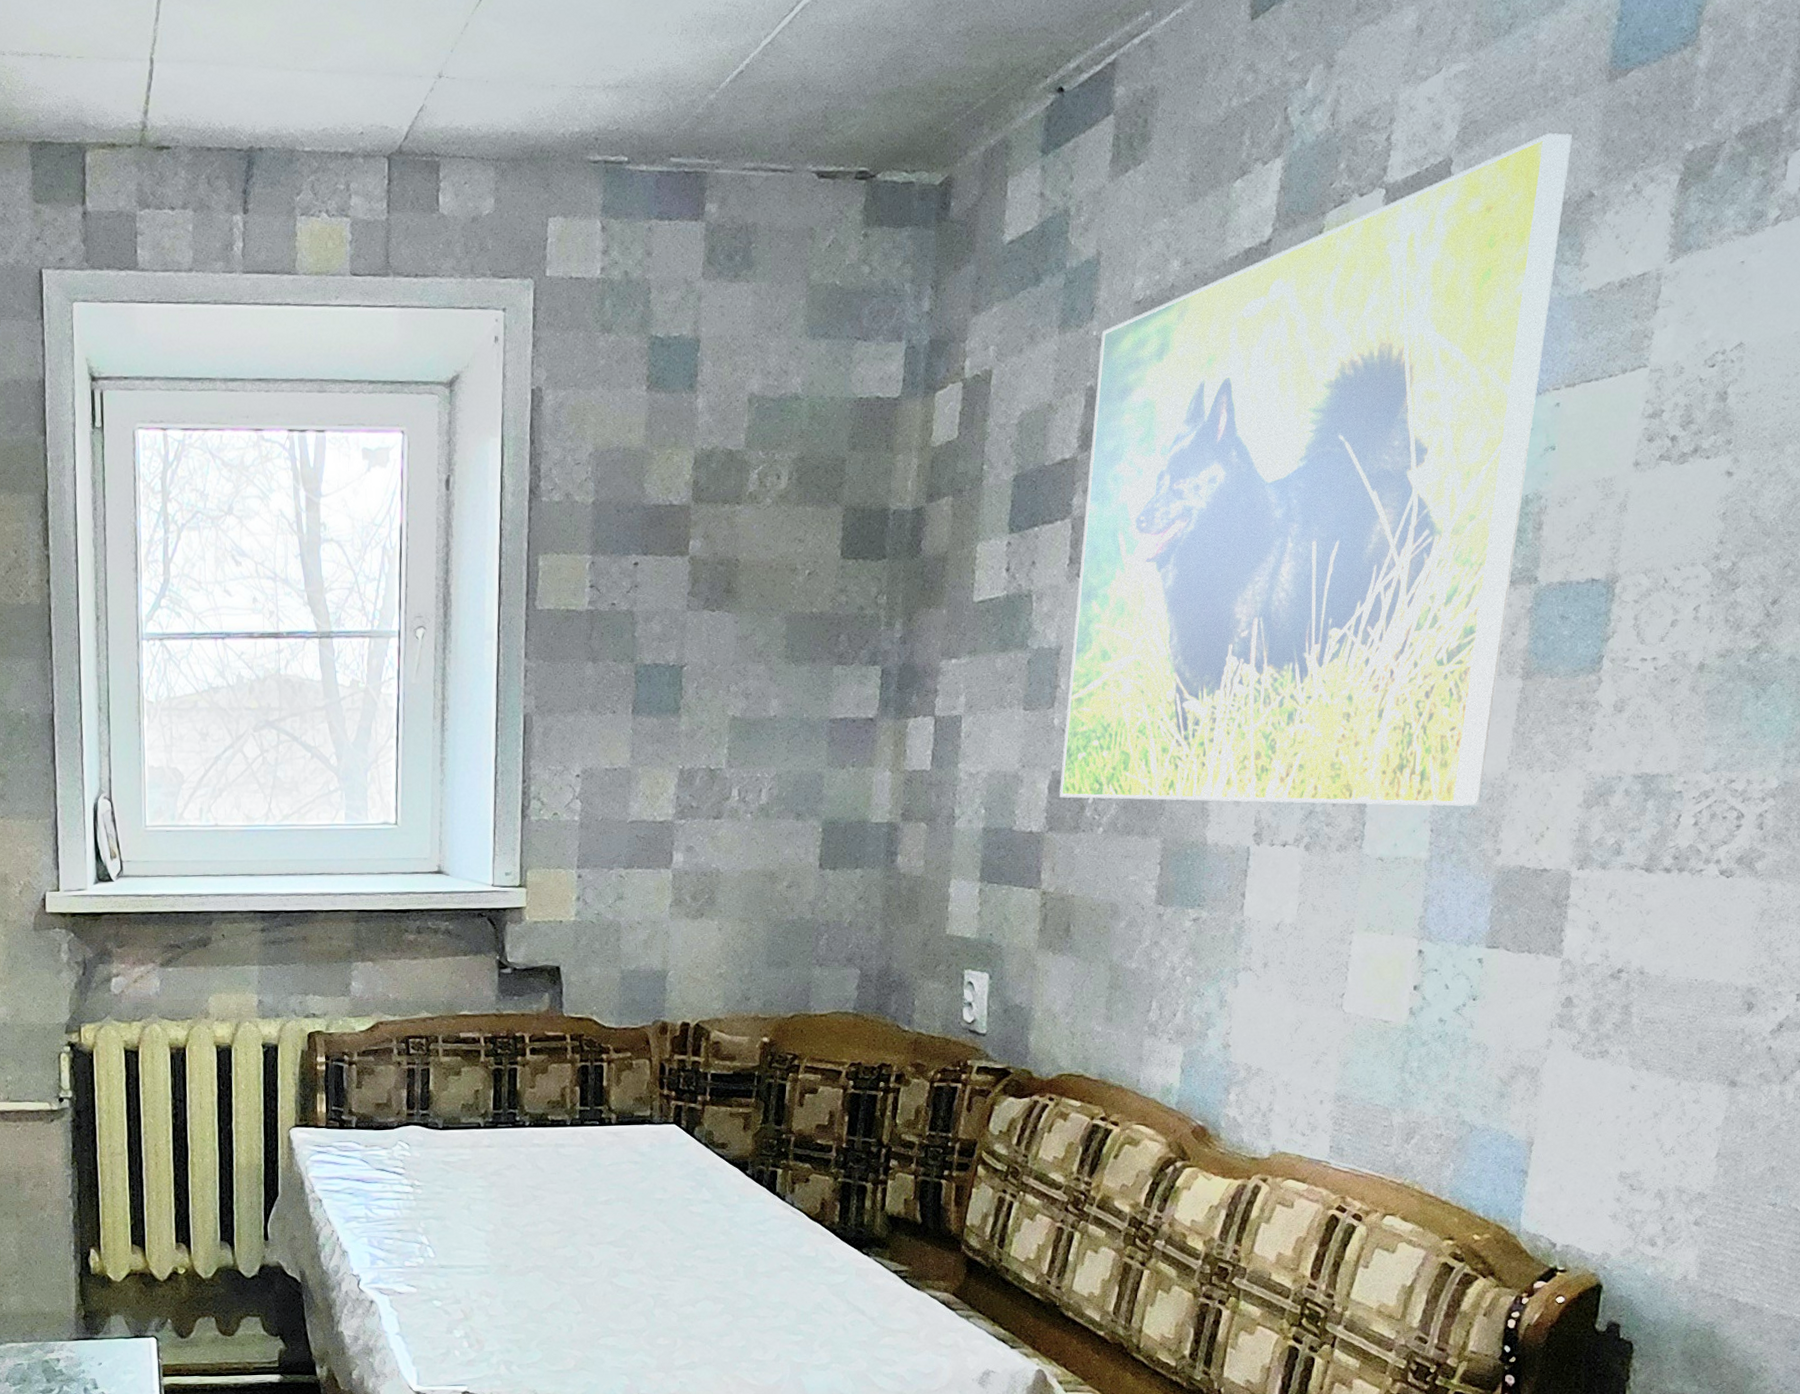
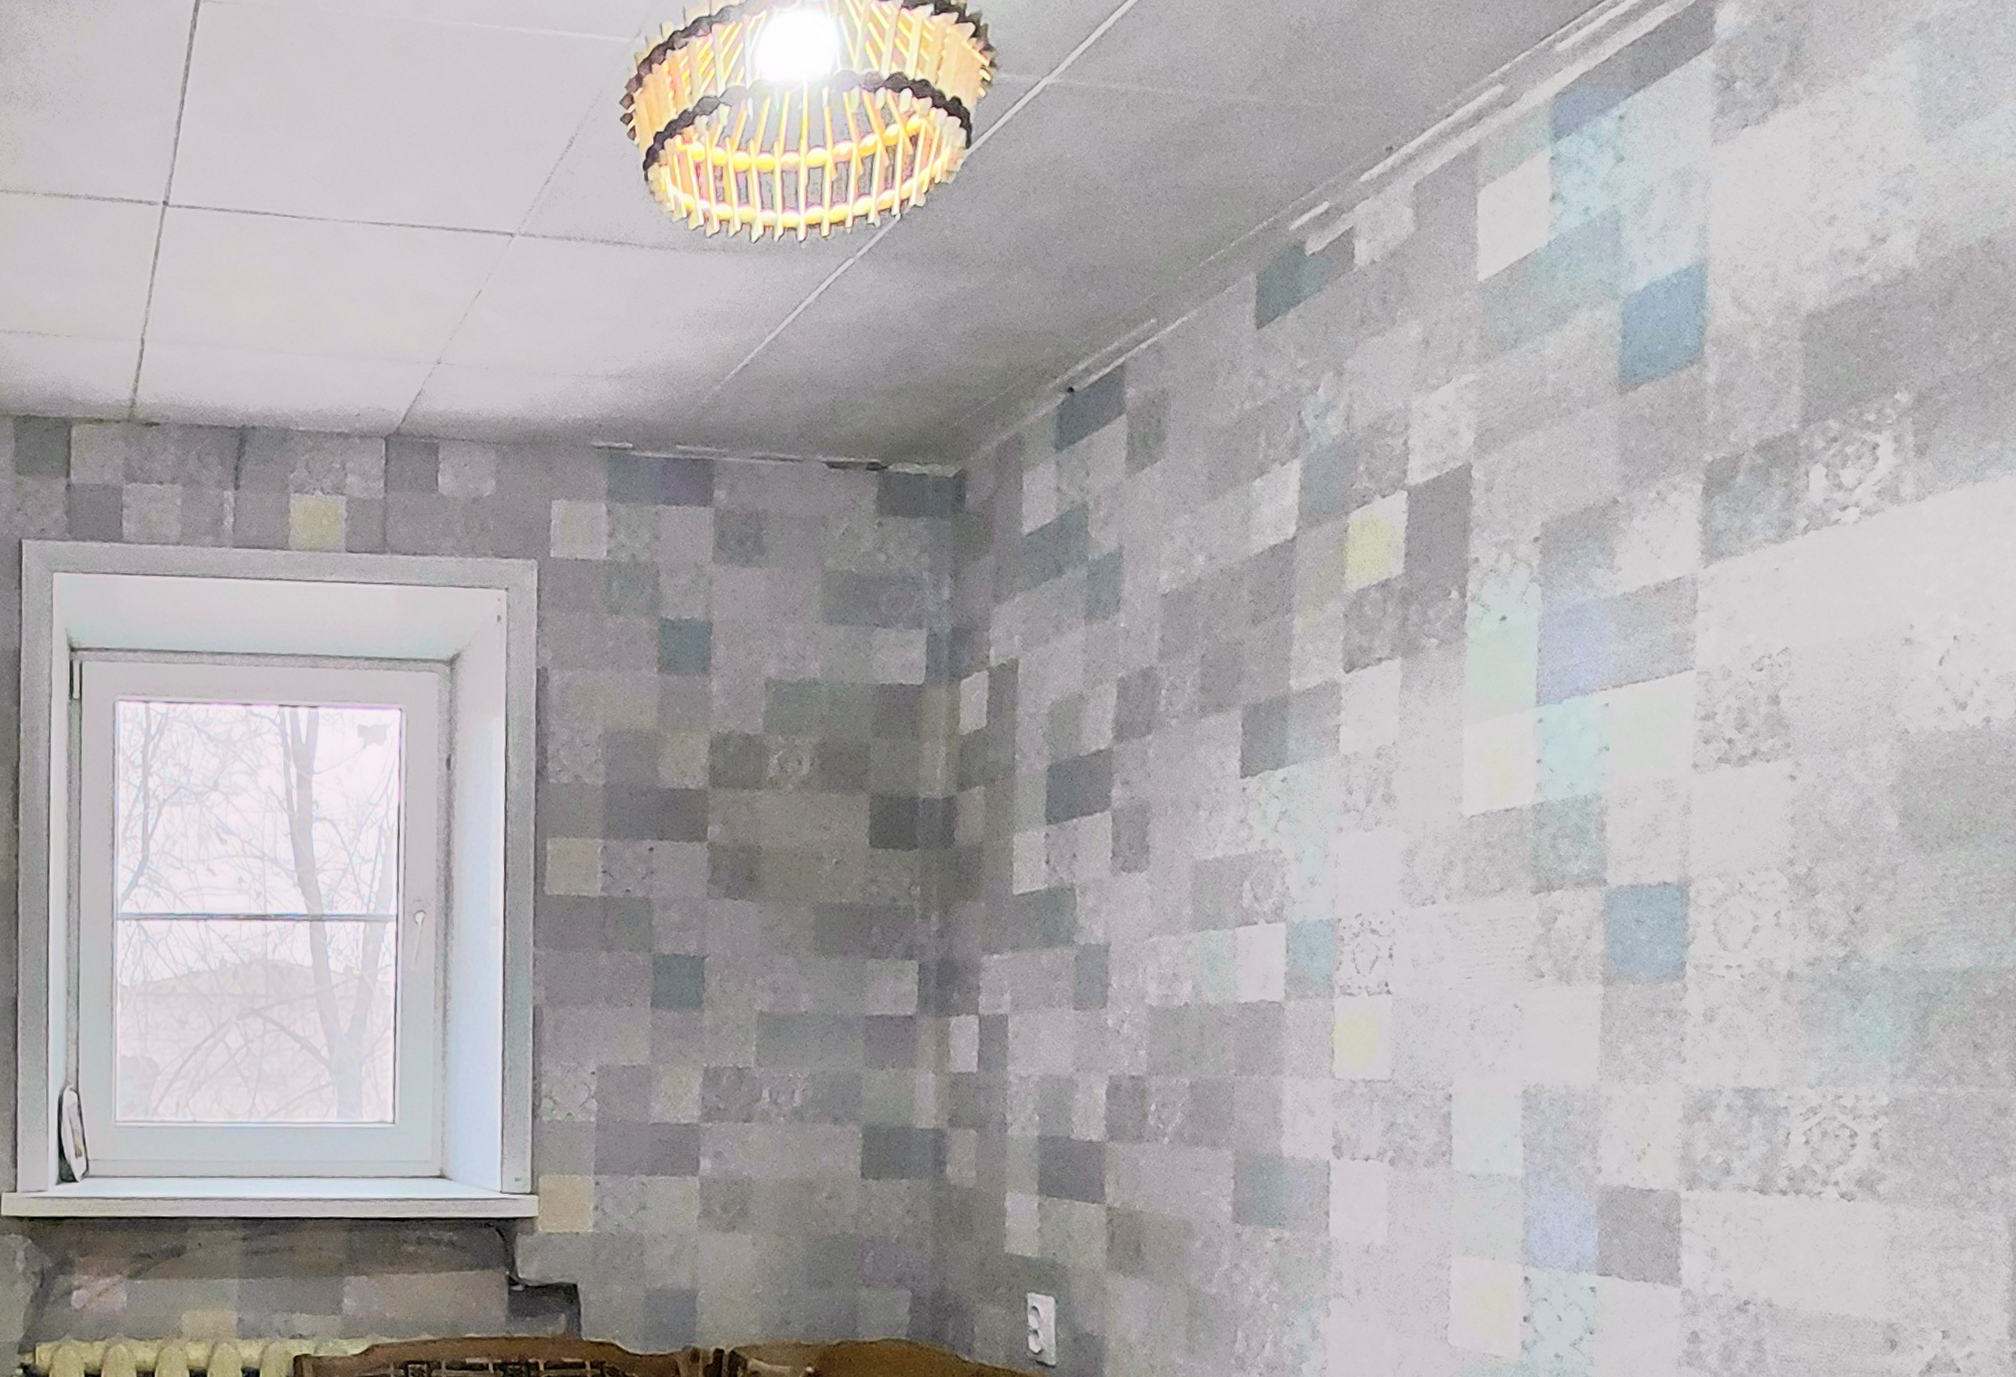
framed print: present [1060,132,1572,807] -> none [1118,441,1590,1120]

